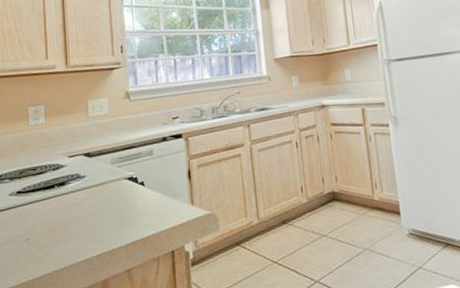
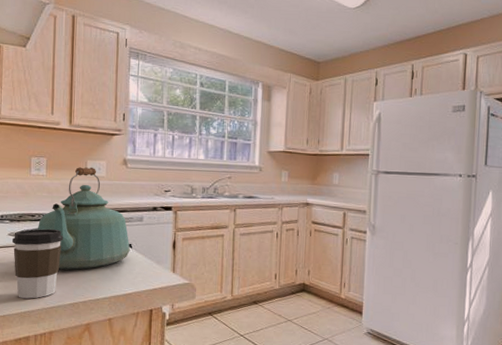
coffee cup: none [14,179,70,264] -> present [12,228,64,299]
kettle: none [40,107,143,224] -> present [37,167,130,270]

